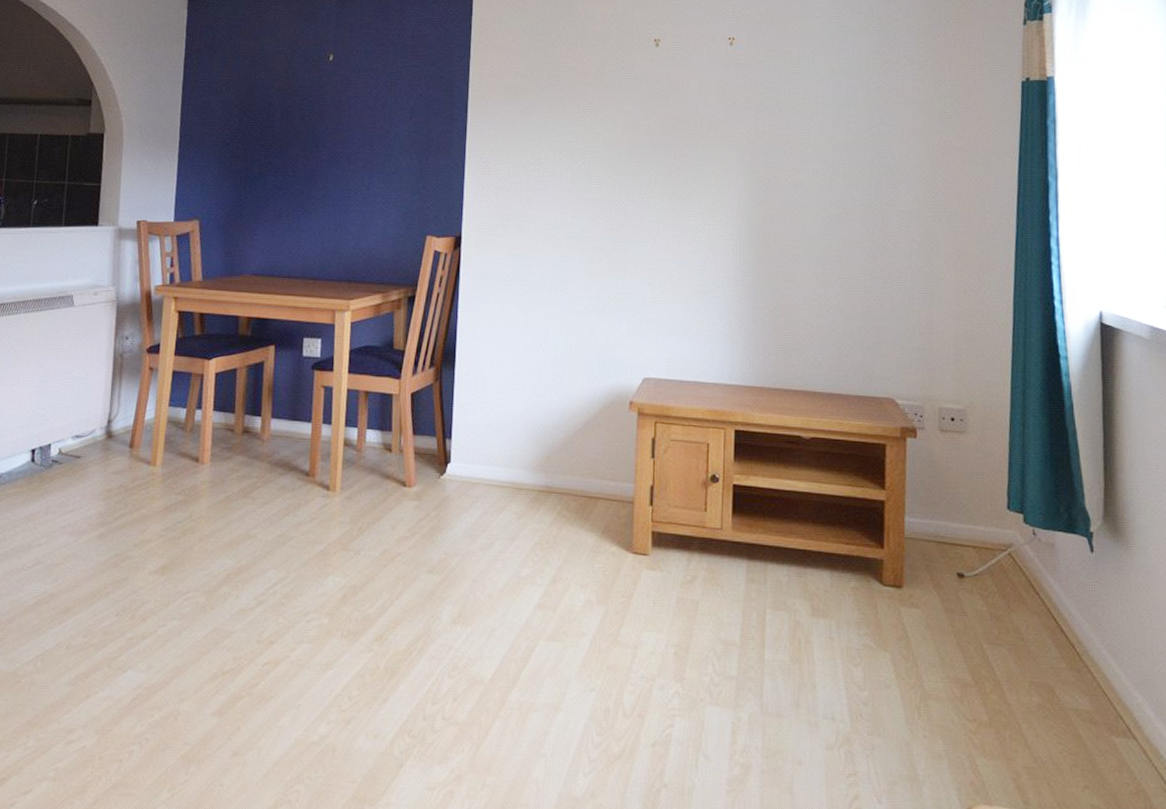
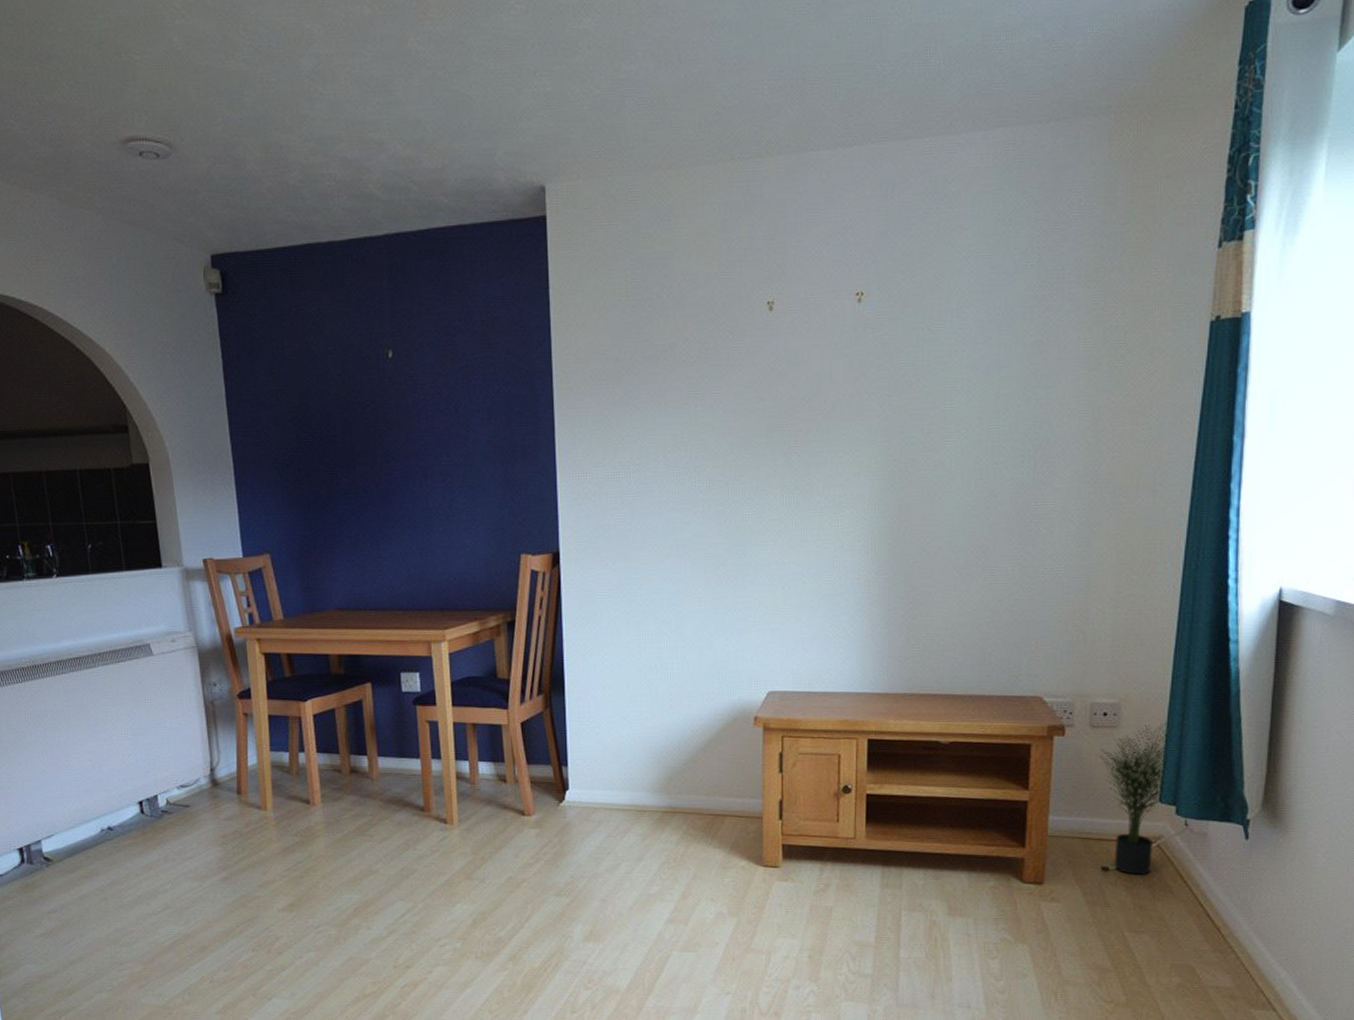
potted plant: none [949,428,1012,584] -> present [1099,719,1169,875]

